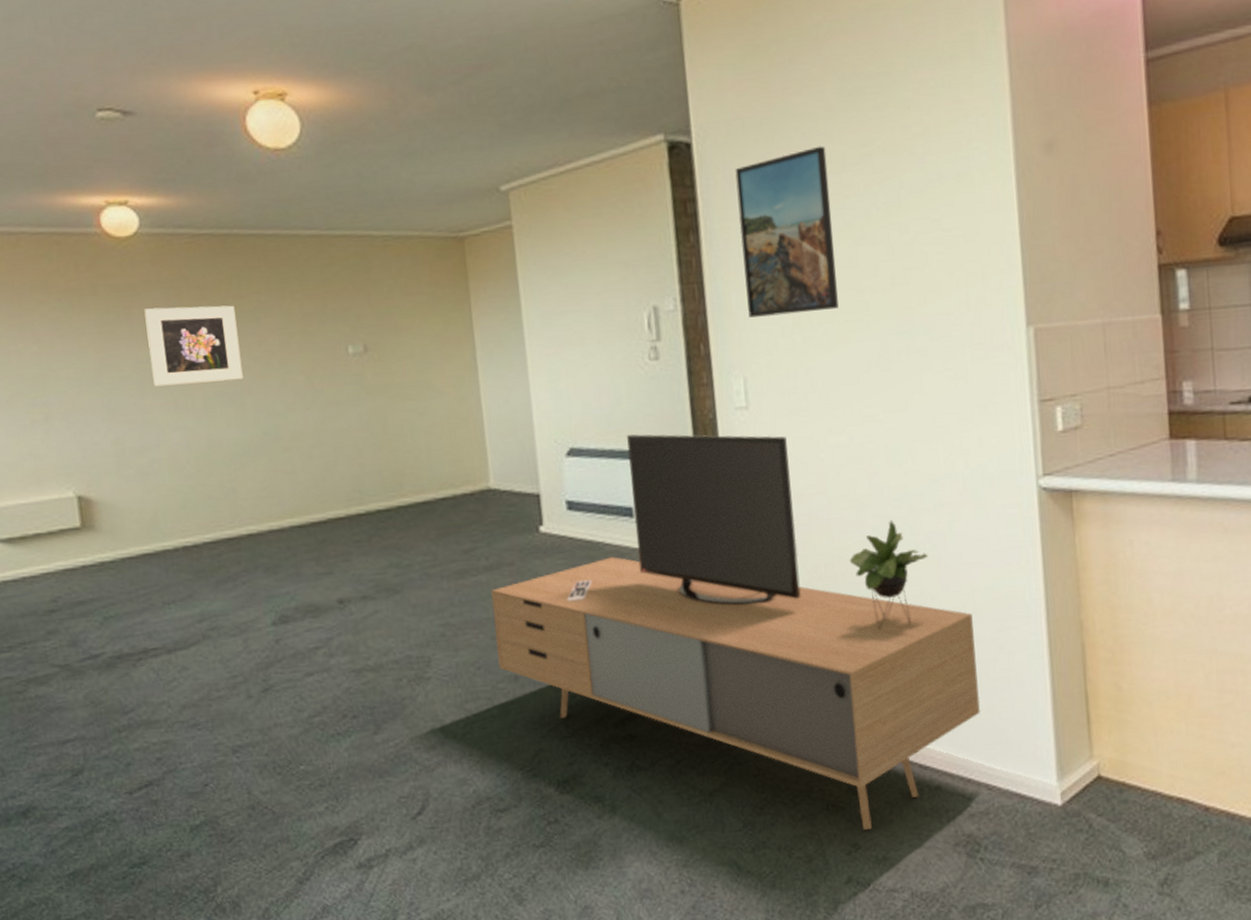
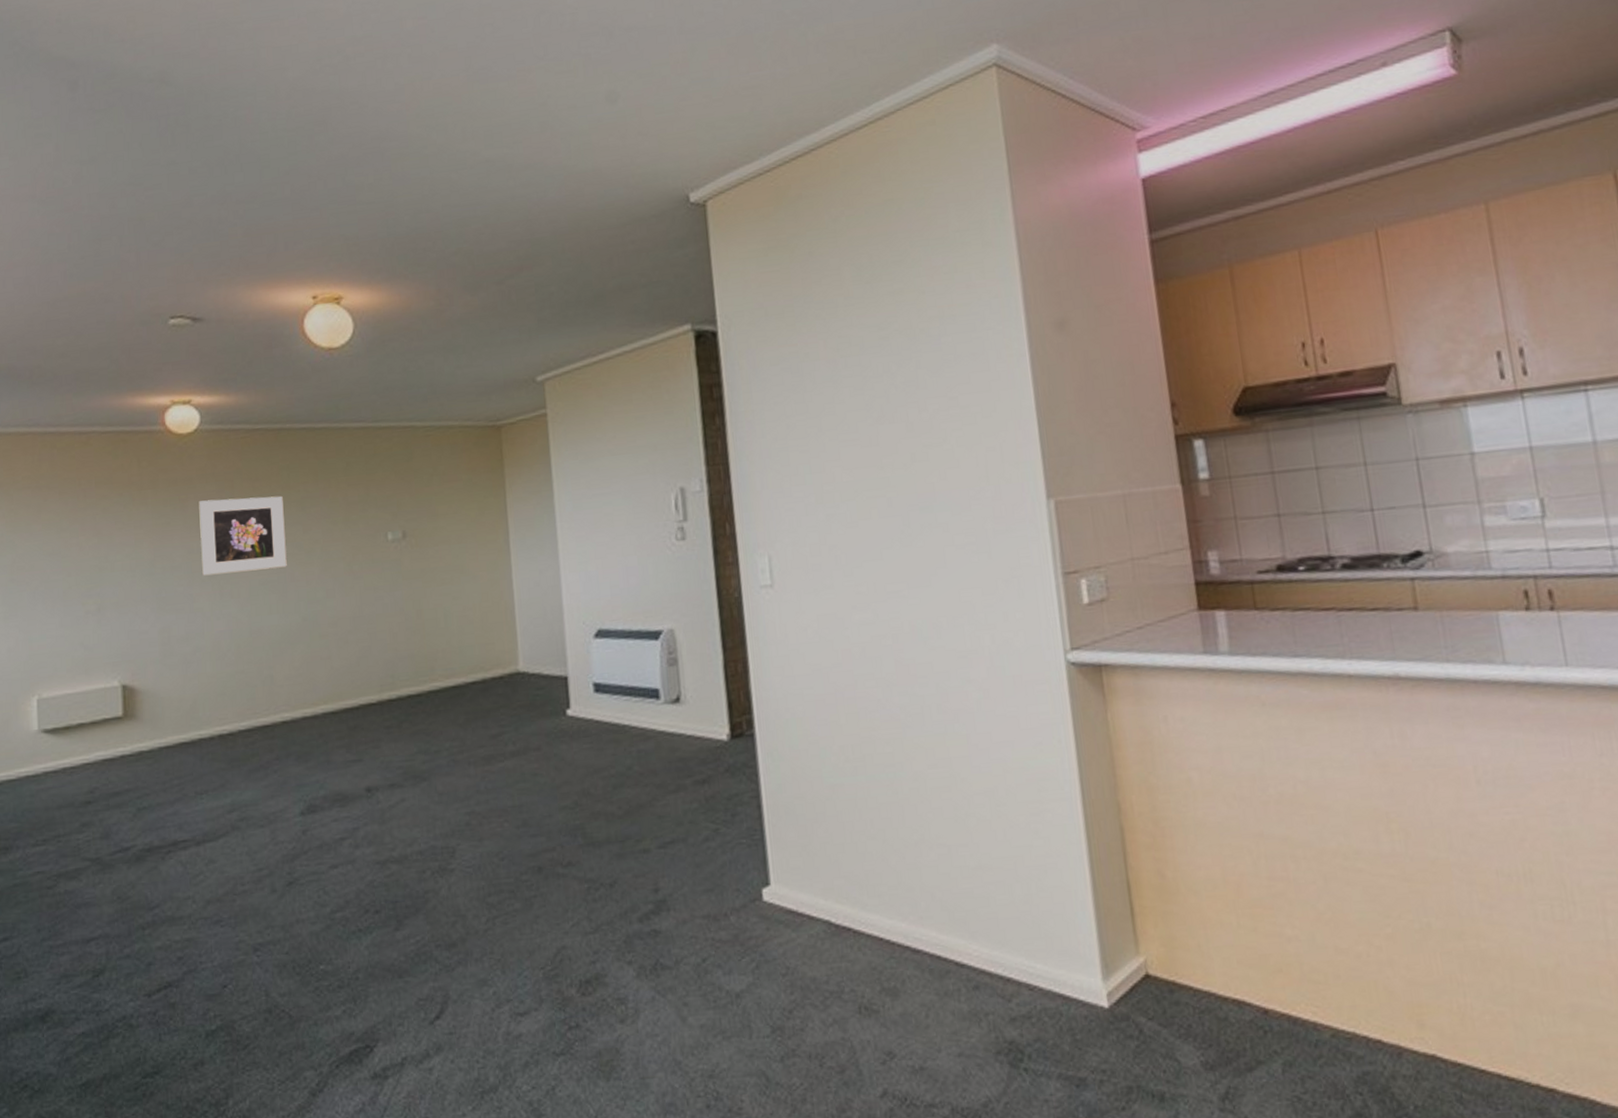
media console: present [491,434,981,831] -> none [517,613,1018,1037]
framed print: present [735,146,839,318] -> none [758,330,861,497]

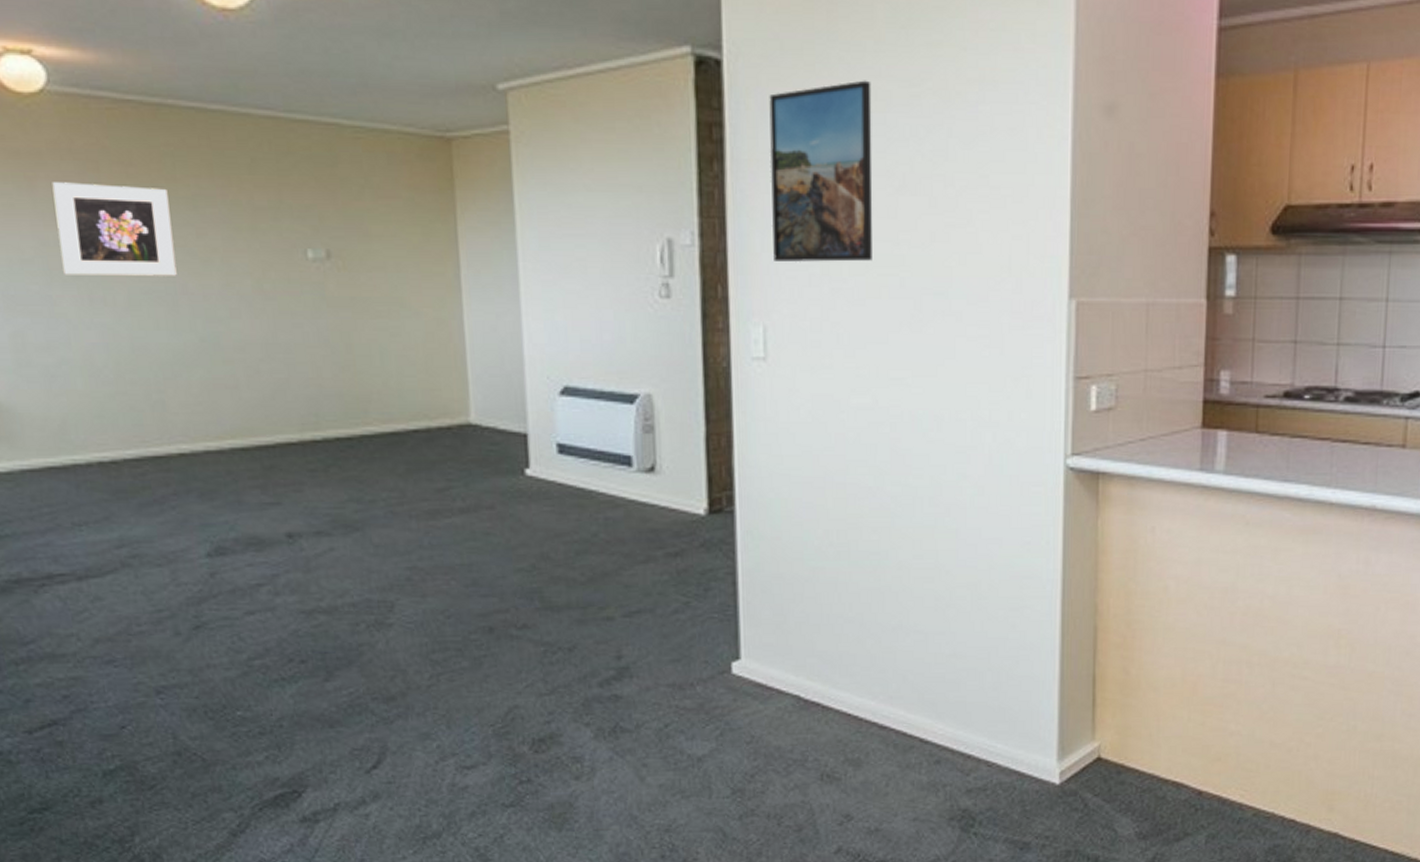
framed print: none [758,330,861,497] -> present [769,80,873,263]

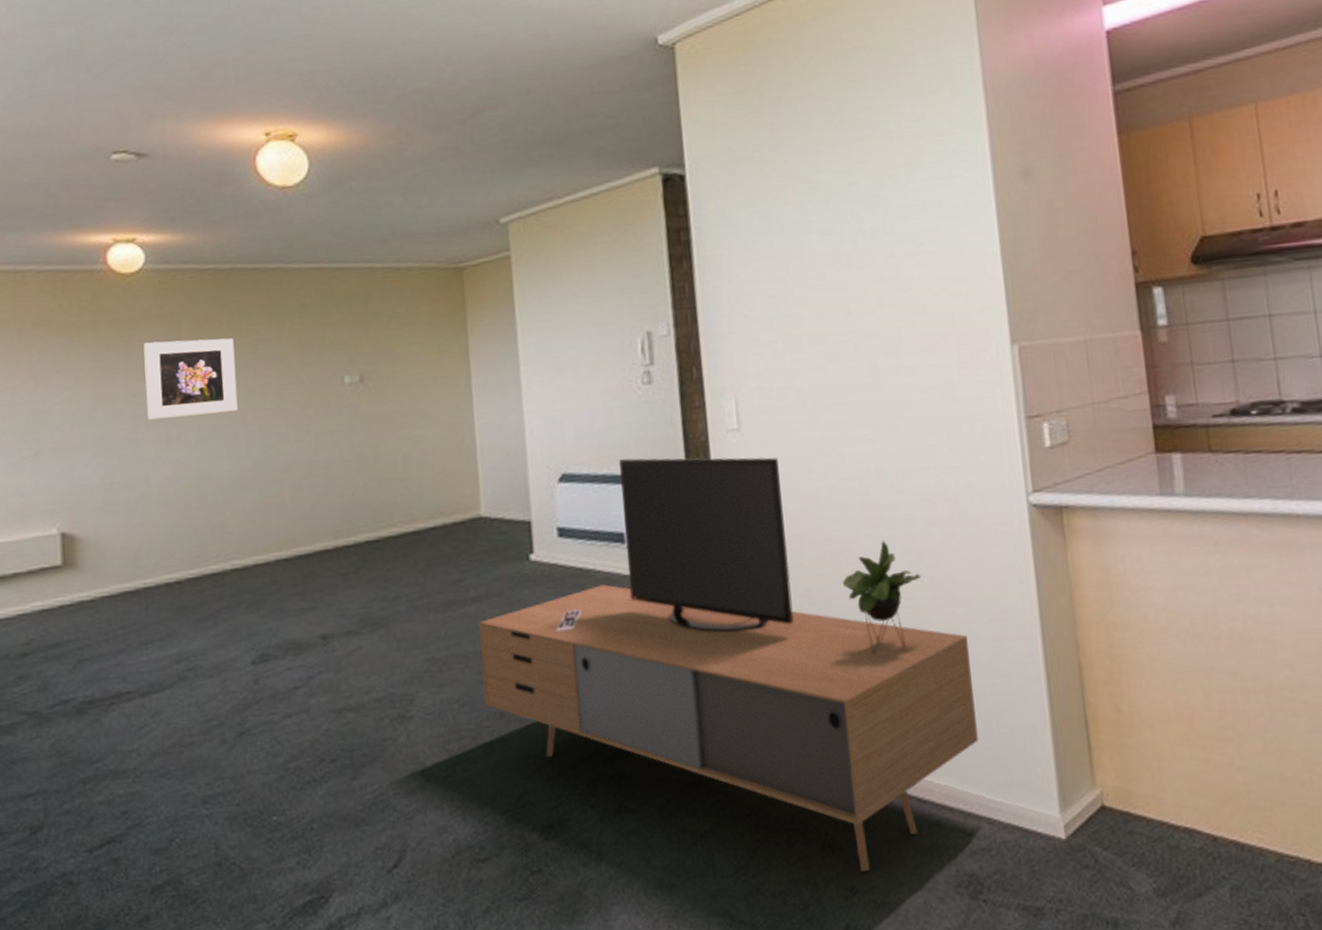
media console: none [466,378,988,802] -> present [478,457,980,873]
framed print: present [769,80,873,263] -> none [727,176,828,341]

